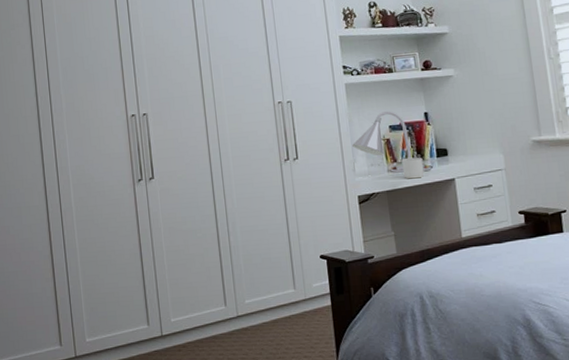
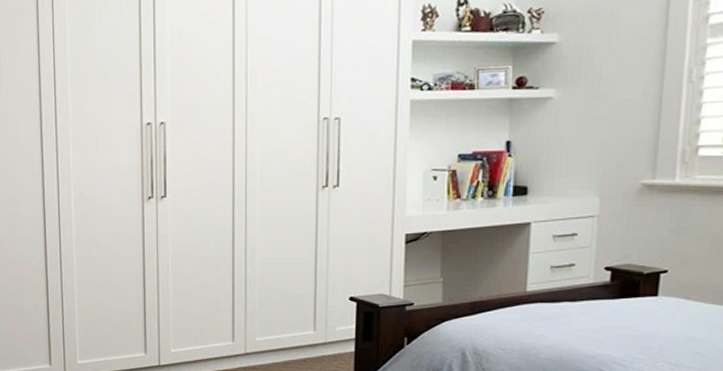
table lamp: present [352,111,433,174] -> none [408,137,505,212]
mug: present [401,157,425,179] -> none [466,194,494,219]

